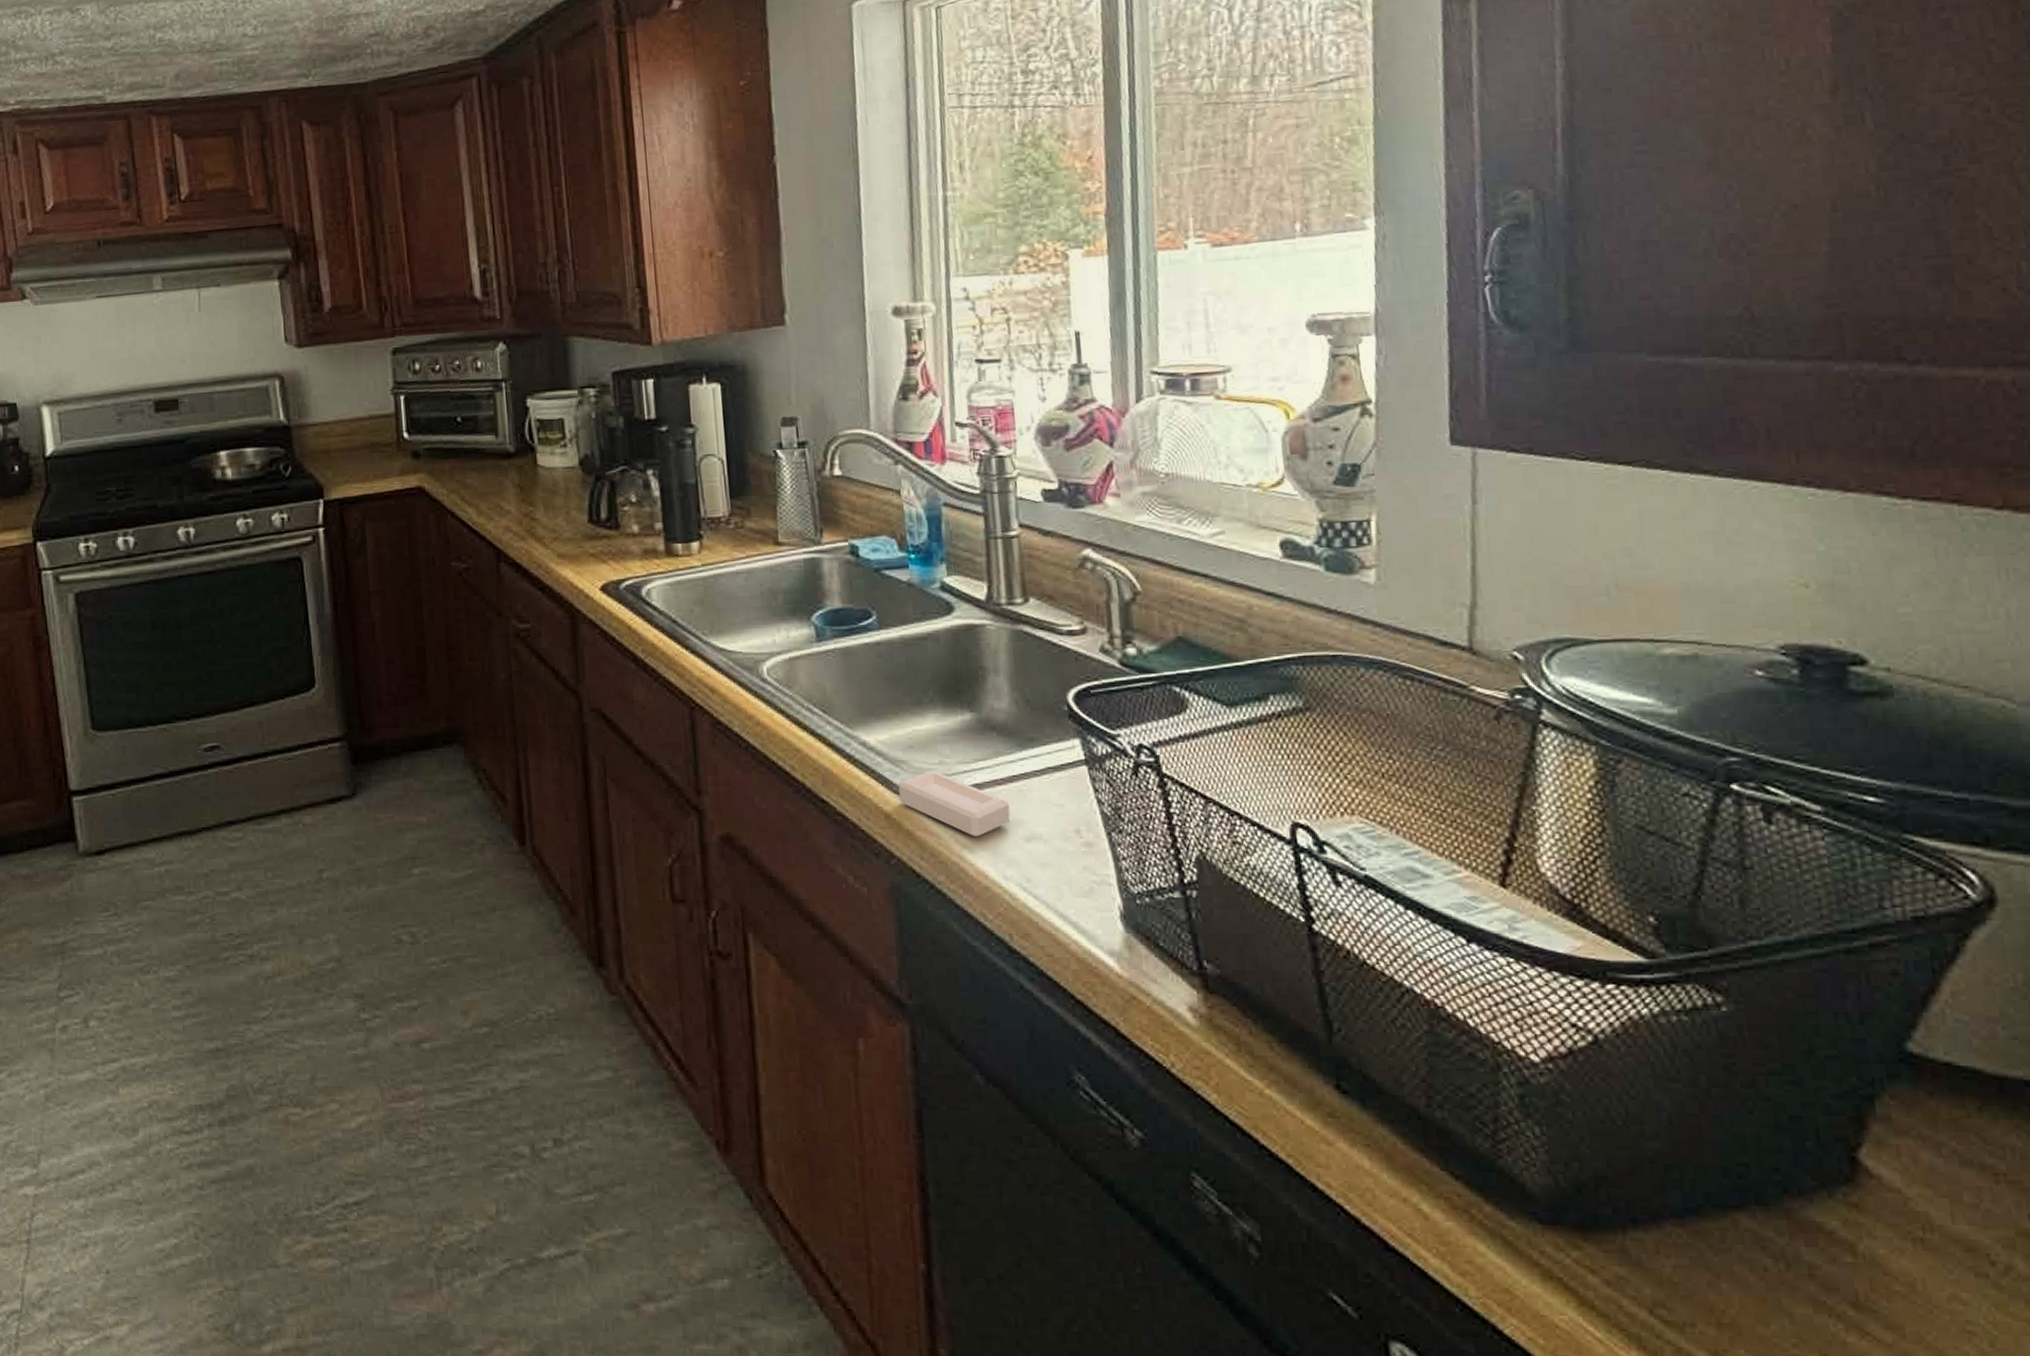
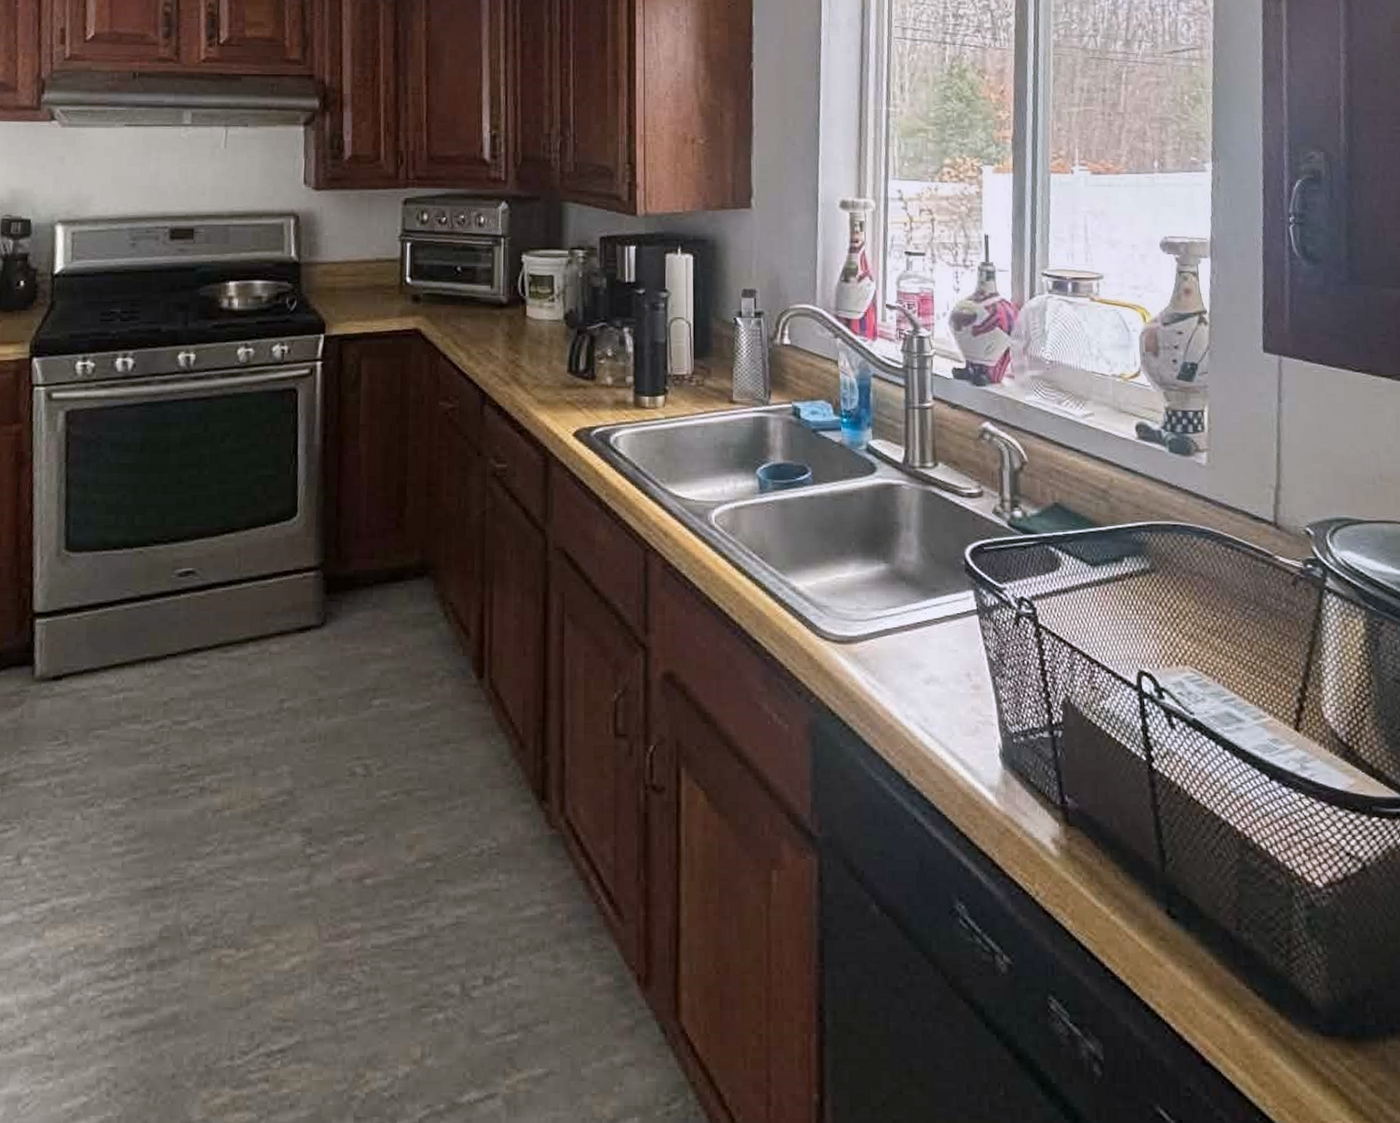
soap bar: present [898,770,1011,837] -> none [820,615,914,679]

